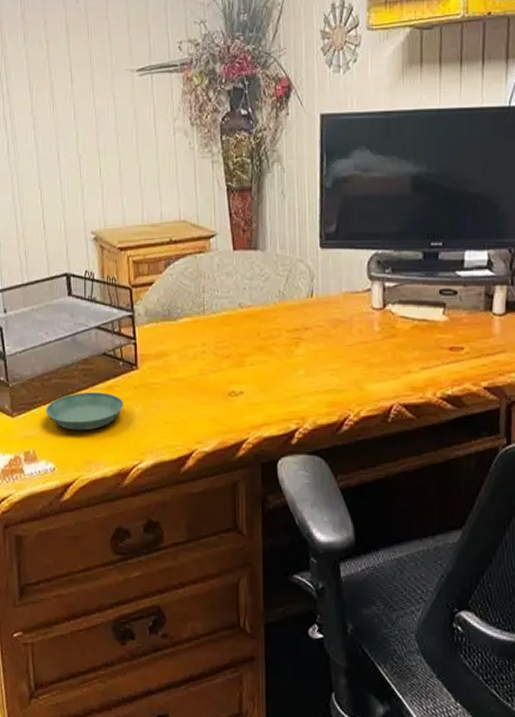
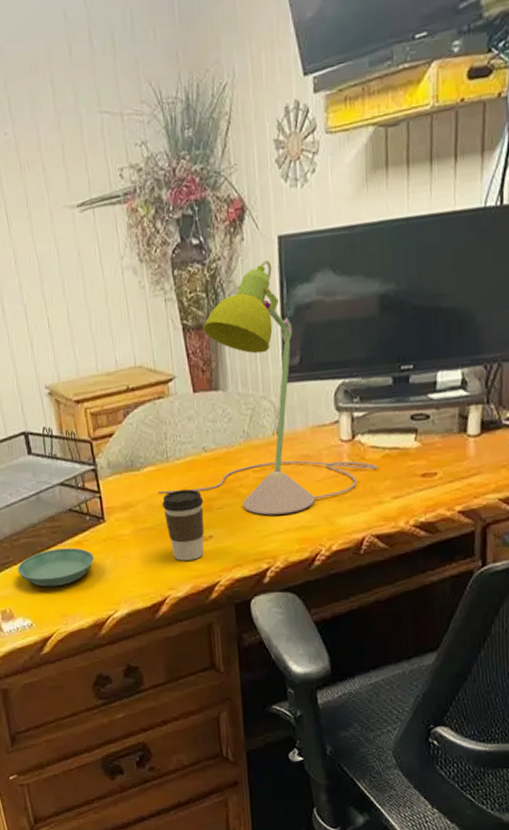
desk lamp: none [192,134,407,376] -> present [158,259,378,516]
coffee cup: none [196,342,237,415] -> present [162,489,205,561]

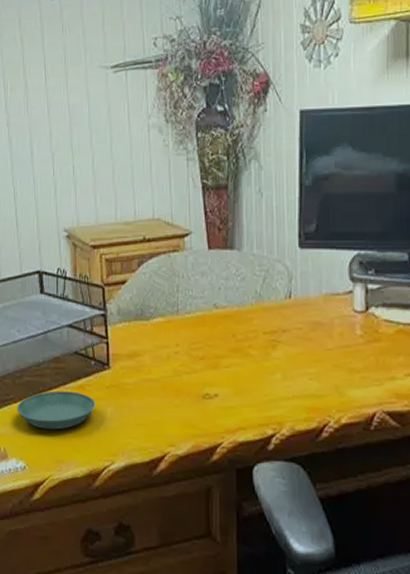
desk lamp: present [158,259,378,516] -> none [165,131,391,380]
coffee cup: present [162,489,205,561] -> none [169,343,211,418]

